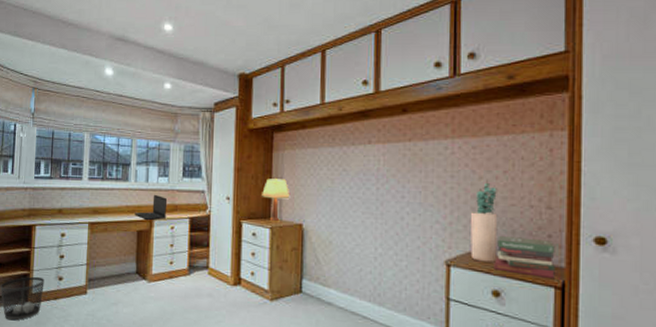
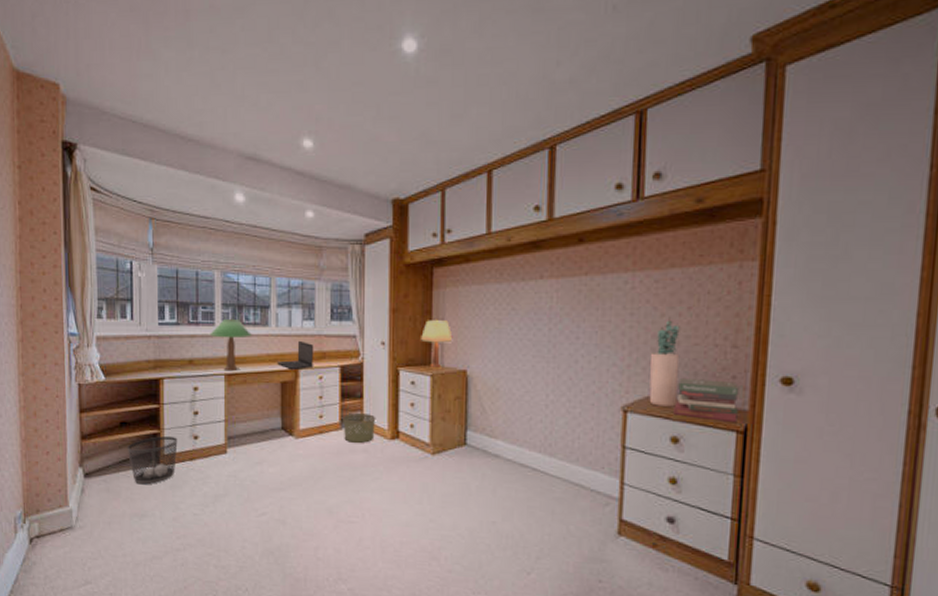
table lamp: none [77,174,114,221] -> present [209,318,252,372]
basket: none [190,260,221,288] -> present [343,413,376,443]

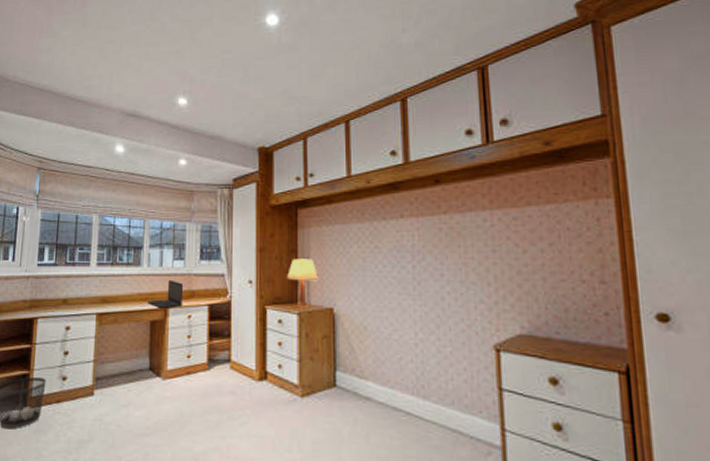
table lamp: present [209,318,252,372] -> none [84,259,125,311]
basket: present [343,413,376,443] -> none [210,353,244,384]
vase: present [649,316,680,408] -> none [516,253,551,347]
books: present [673,379,740,423] -> none [548,316,617,363]

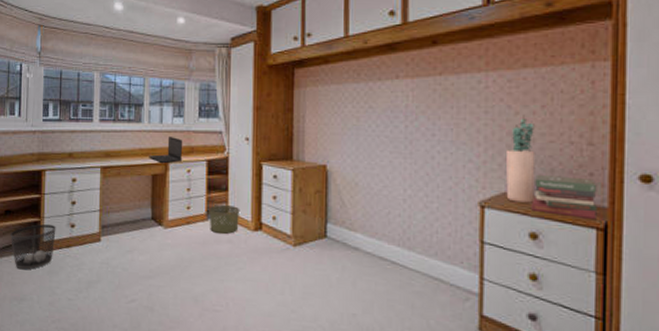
basket: none [210,353,244,384] -> present [209,205,240,234]
table lamp: present [287,257,319,307] -> none [283,116,313,164]
vase: none [516,253,551,347] -> present [505,114,536,204]
books: none [548,316,617,363] -> present [531,175,598,220]

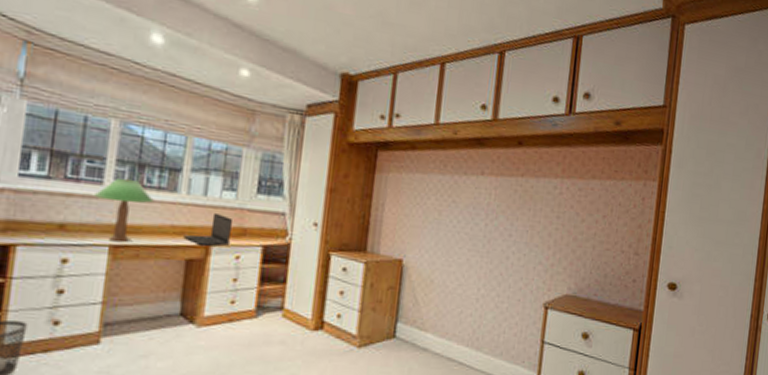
table lamp: none [87,115,126,165] -> present [93,178,154,243]
basket: present [209,205,240,234] -> none [259,299,300,334]
vase: present [505,114,536,204] -> none [566,222,596,306]
books: present [531,175,598,220] -> none [585,280,638,322]

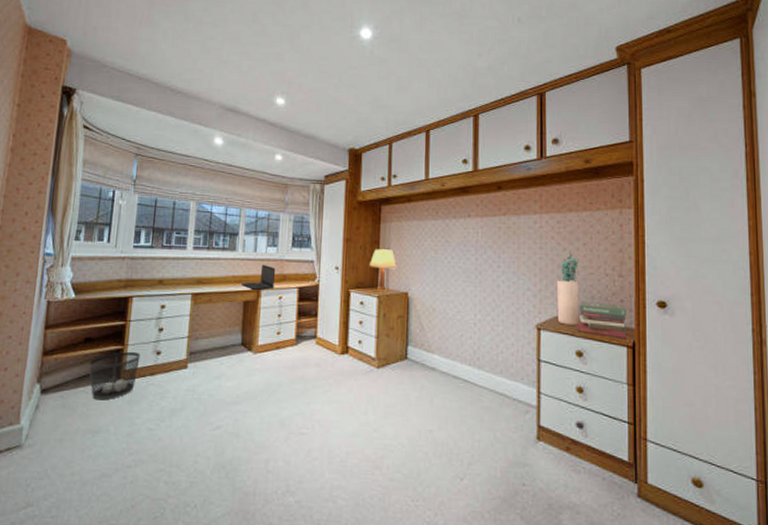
table lamp: present [93,178,154,243] -> none [180,243,220,291]
table lamp: none [358,204,392,256] -> present [370,248,397,291]
vase: none [566,222,596,306] -> present [556,250,580,327]
books: none [585,280,638,322] -> present [577,302,627,340]

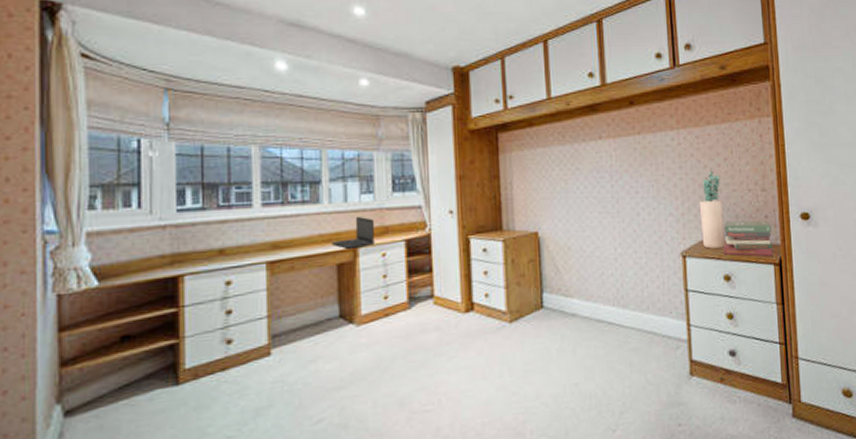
waste bin: present [88,351,140,400] -> none [130,344,204,413]
table lamp: present [370,248,397,291] -> none [490,183,522,234]

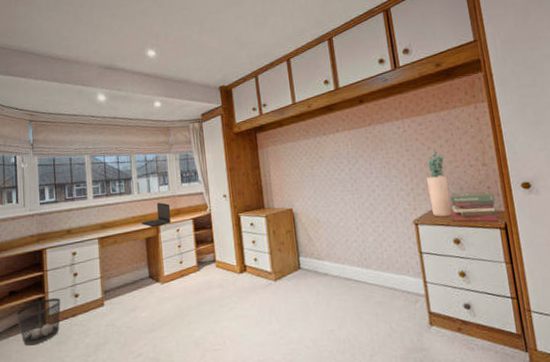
waste bin: none [130,344,204,413] -> present [15,297,61,346]

